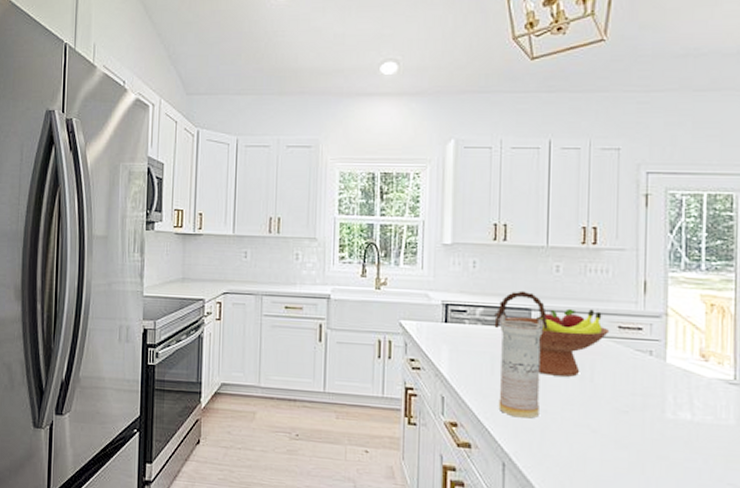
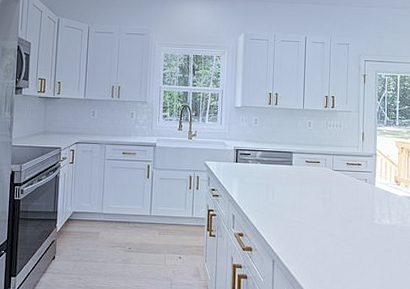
vase: present [494,290,548,419] -> none [268,139,303,228]
fruit bowl: present [499,308,610,377] -> none [272,151,342,198]

